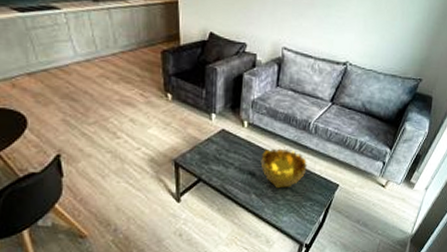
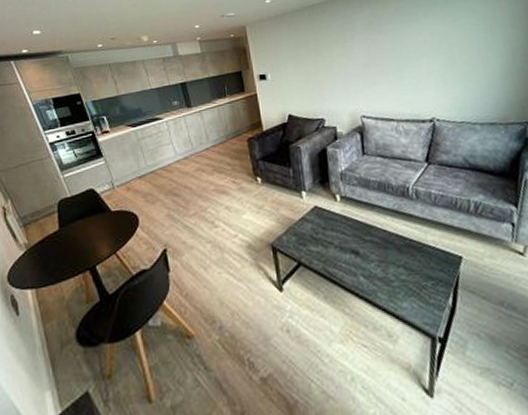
decorative bowl: present [260,148,307,189] -> none [361,219,417,268]

